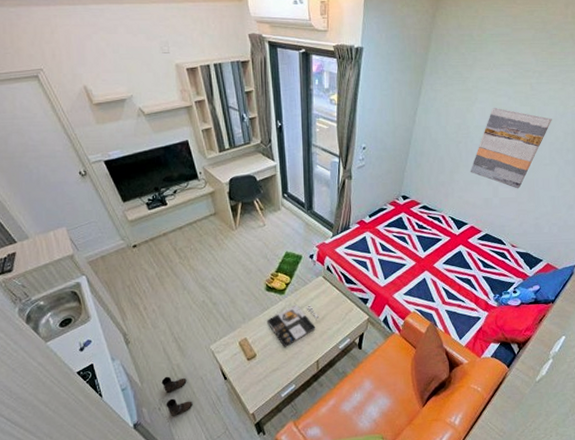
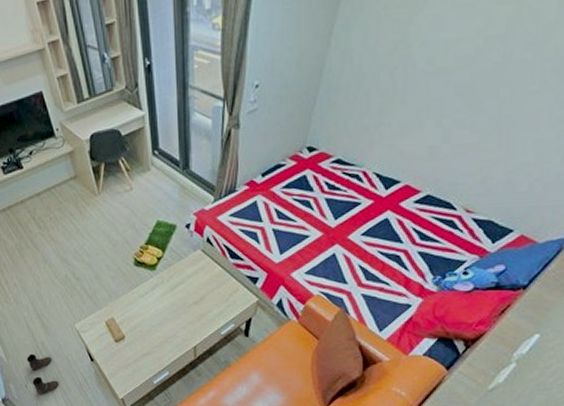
magazine: present [266,304,319,348] -> none [135,282,197,331]
wall art: present [470,108,552,189] -> none [408,12,551,131]

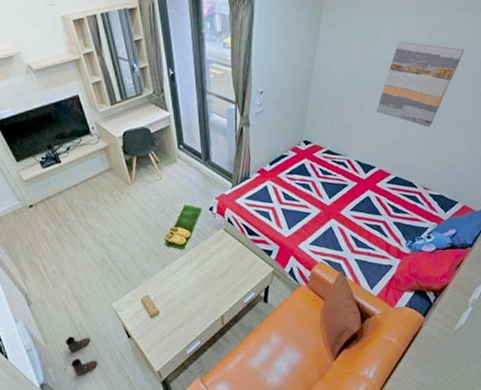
wall art: none [408,12,551,131] -> present [376,41,465,127]

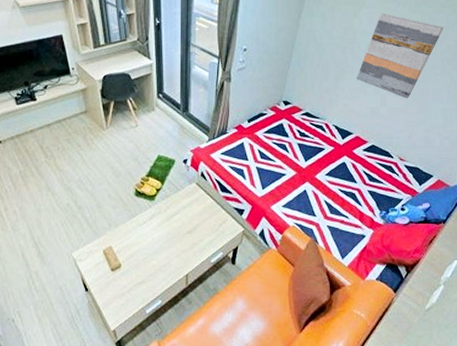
boots: present [65,336,98,376] -> none [17,284,49,329]

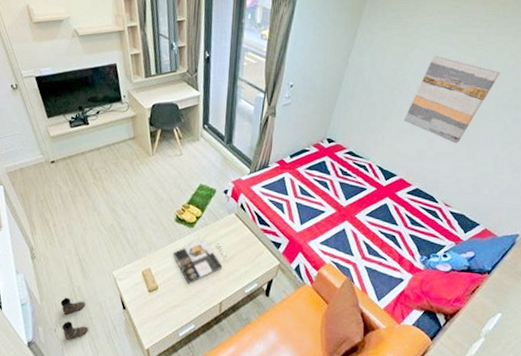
boots: none [17,284,49,329] -> present [60,297,88,340]
magazine: none [134,212,190,259] -> present [172,240,227,285]

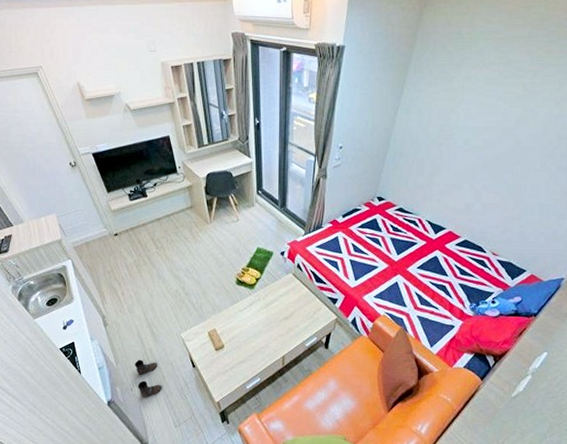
magazine: present [172,240,227,285] -> none [235,300,287,342]
wall art: present [403,56,500,144] -> none [451,109,546,195]

